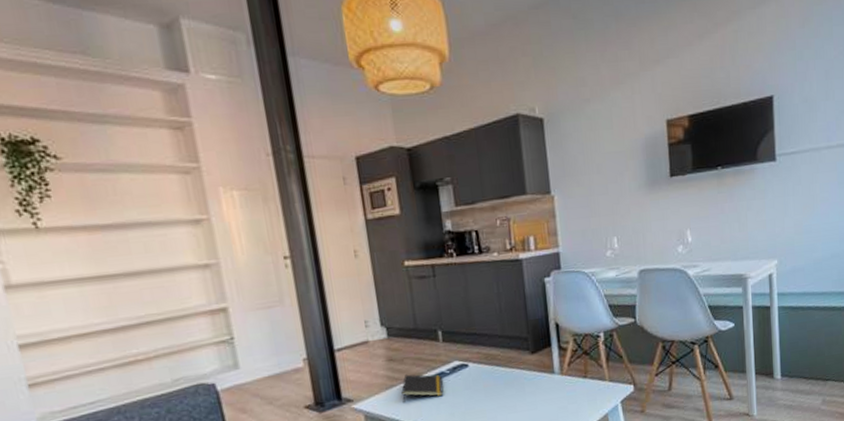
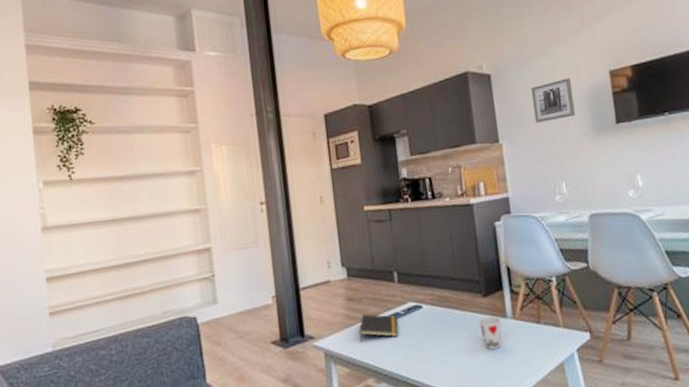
cup: none [526,372,549,405] -> present [479,316,502,350]
wall art: none [585,126,631,174] -> present [531,78,576,123]

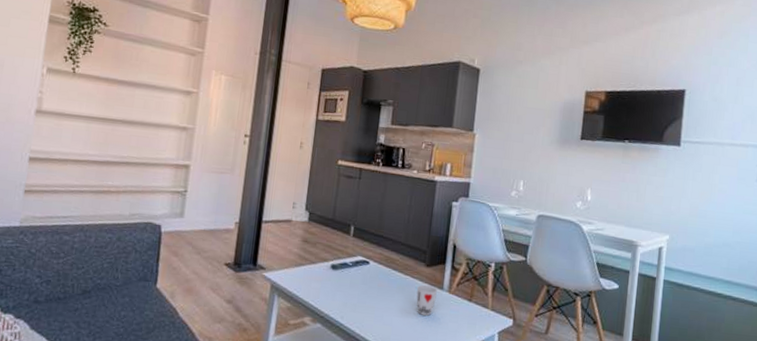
notepad: present [359,314,399,342] -> none [306,257,345,285]
wall art: present [531,78,576,123] -> none [509,88,550,124]

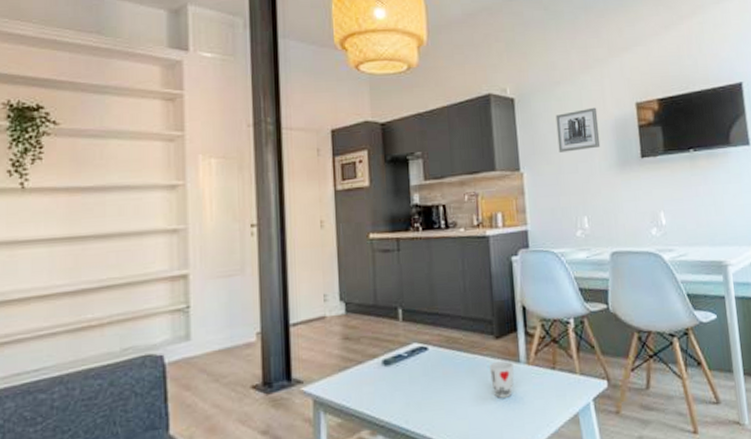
wall art: none [509,88,550,124] -> present [555,107,601,153]

